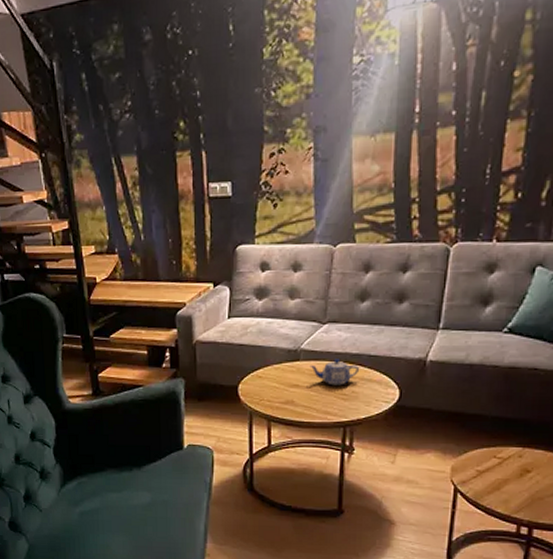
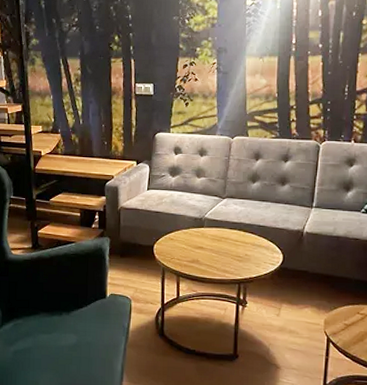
teapot: present [310,359,360,386] -> none [212,227,252,249]

